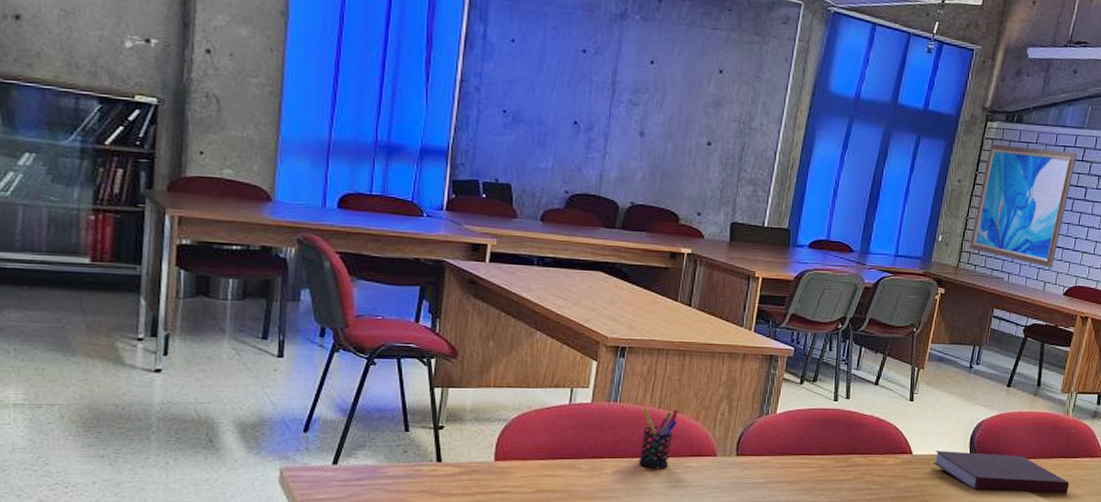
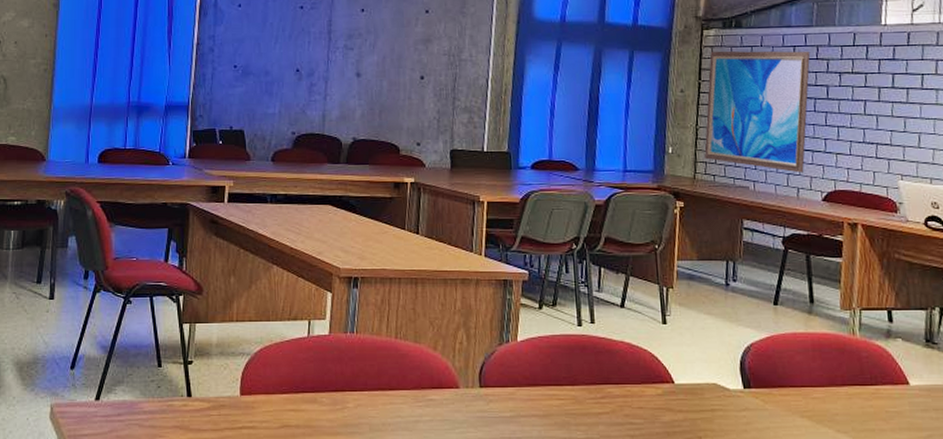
pen holder: present [639,407,678,469] -> none [380,337,415,403]
notebook: present [933,451,1070,493] -> none [700,379,873,428]

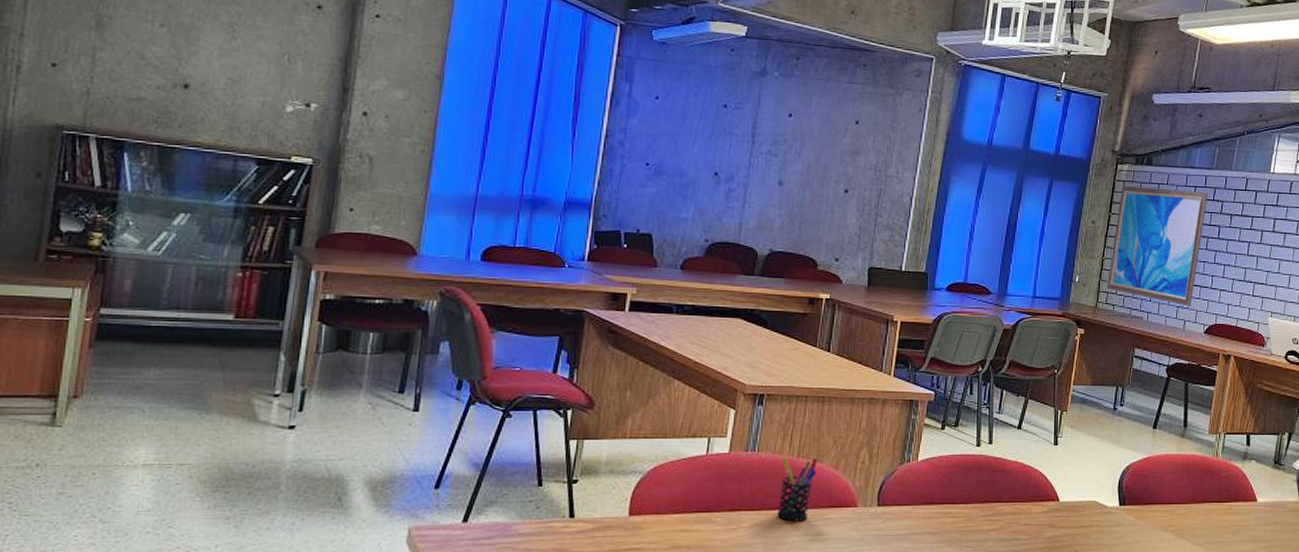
pen holder: none [380,337,415,403] -> present [777,456,817,522]

